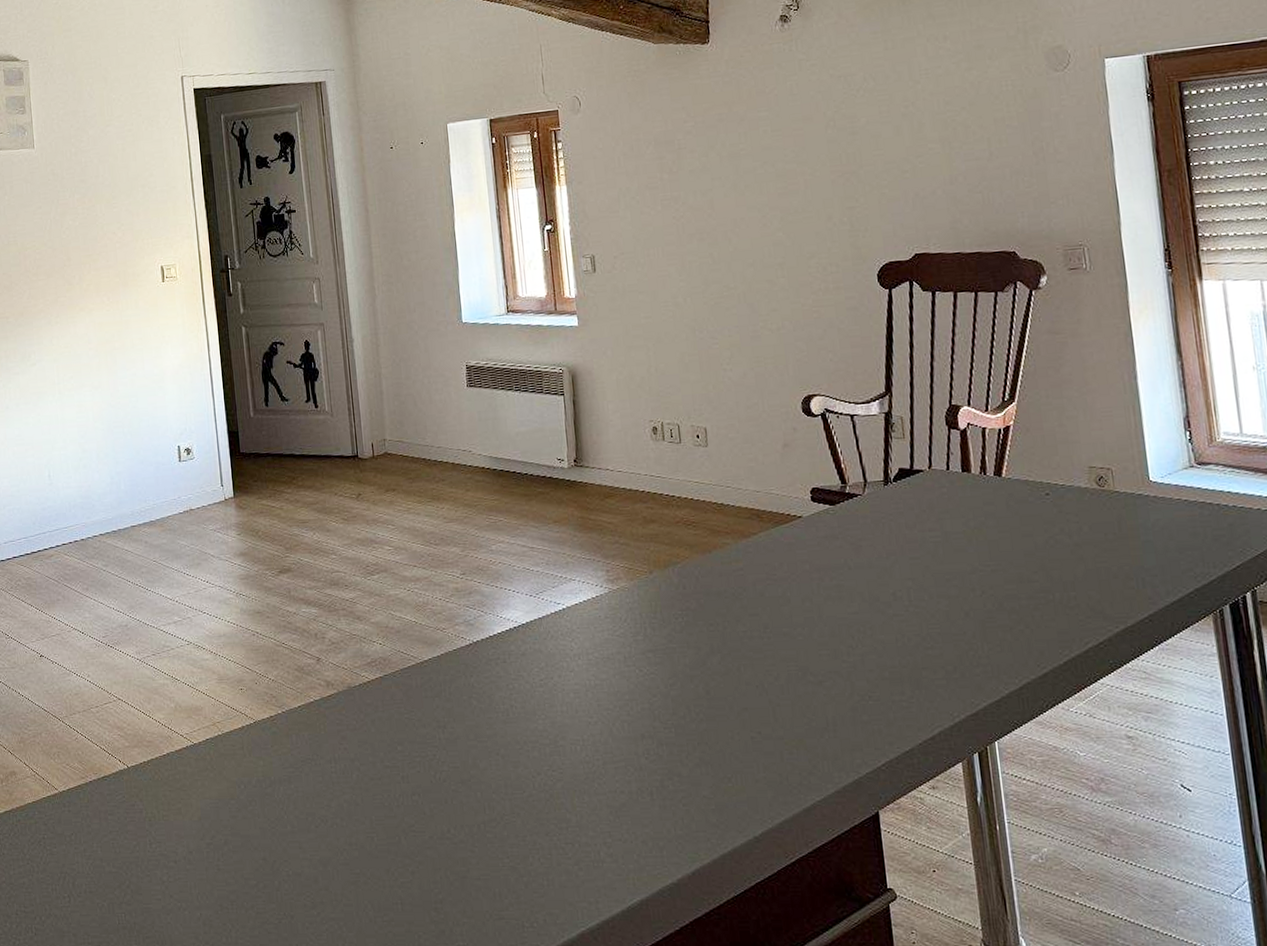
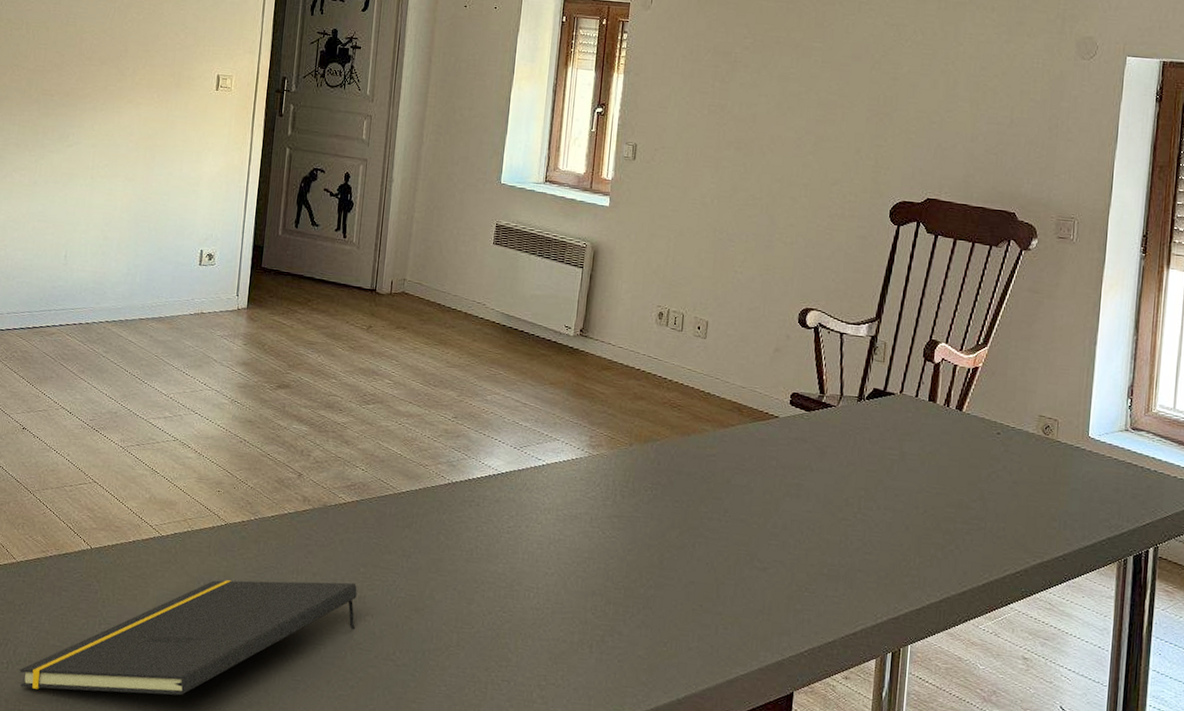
notepad: none [82,764,405,920] -> present [20,580,357,696]

